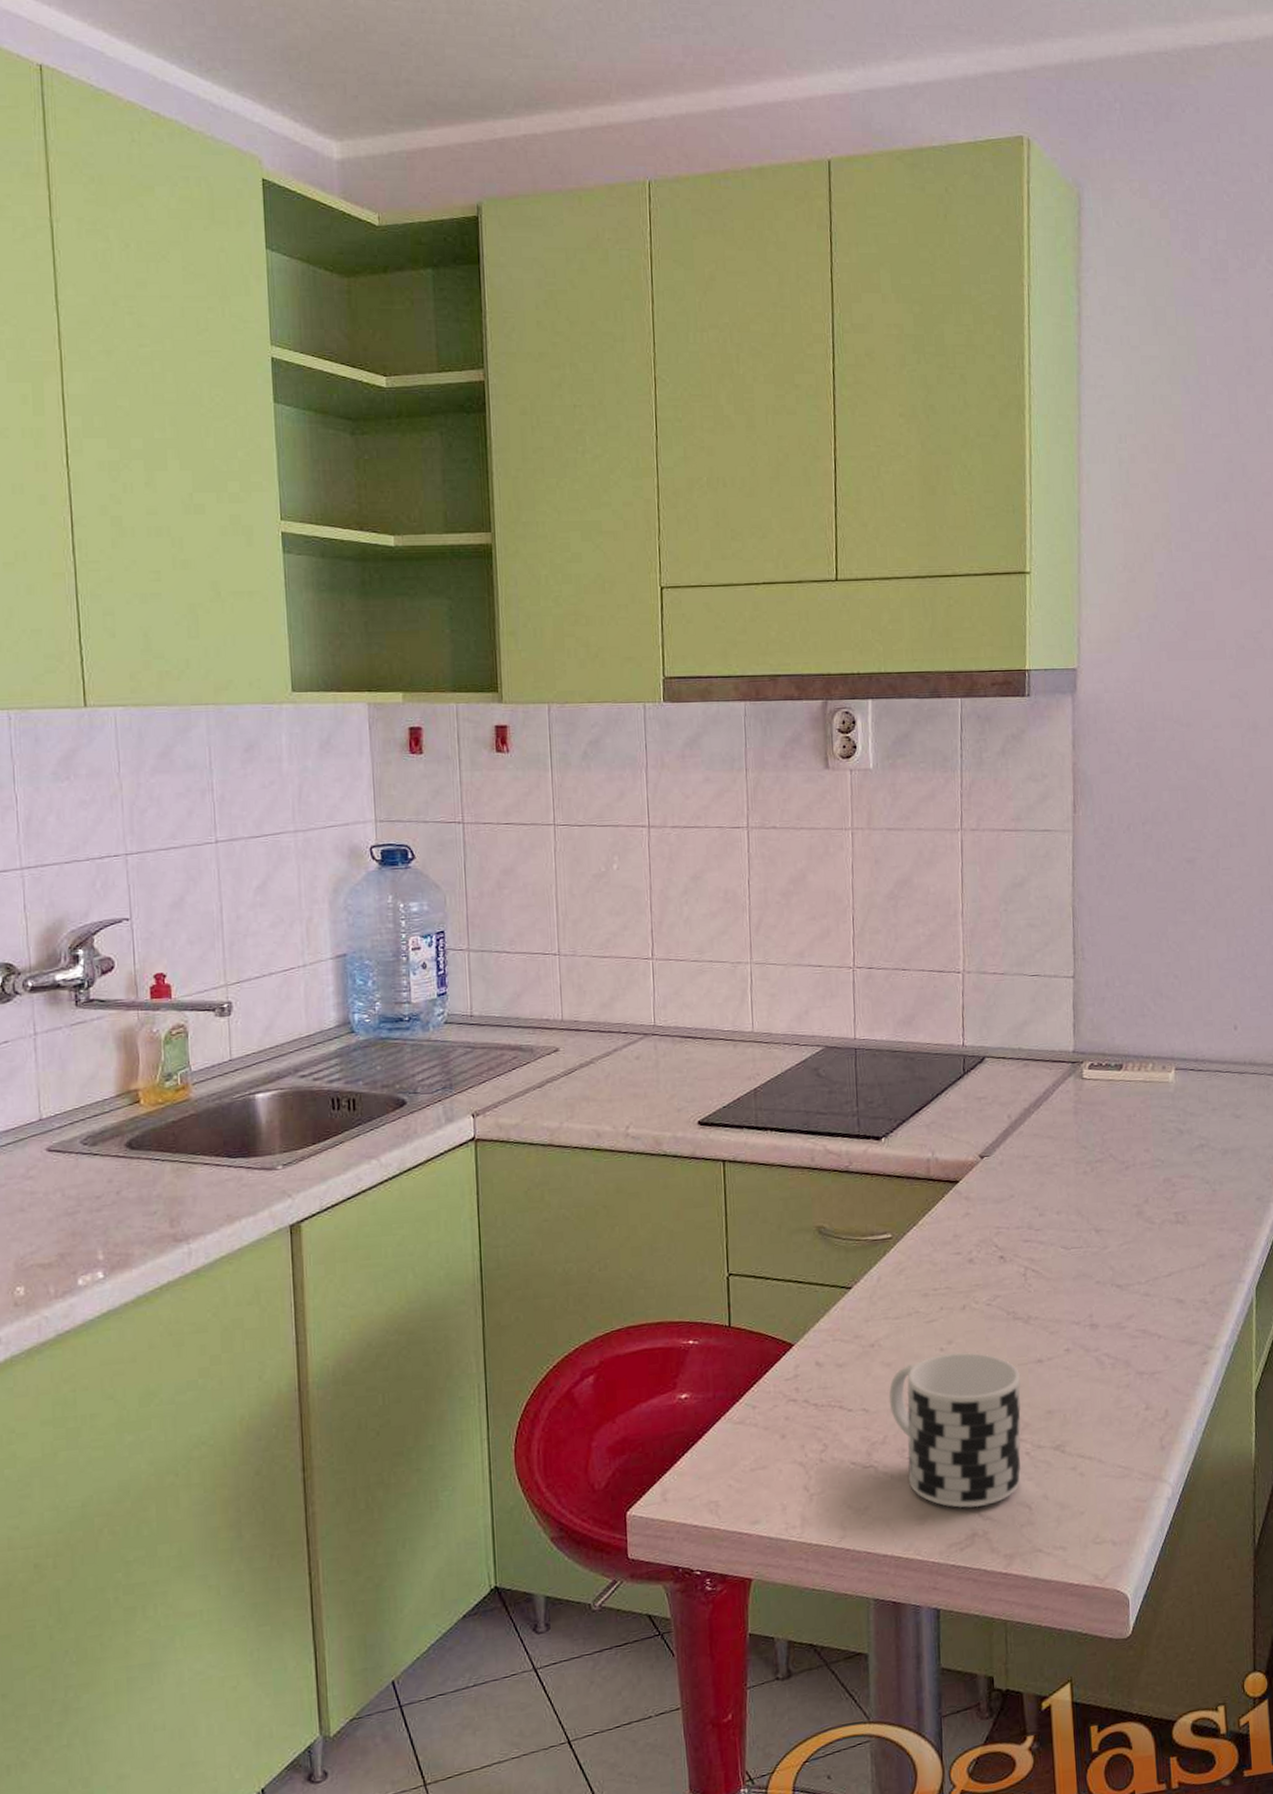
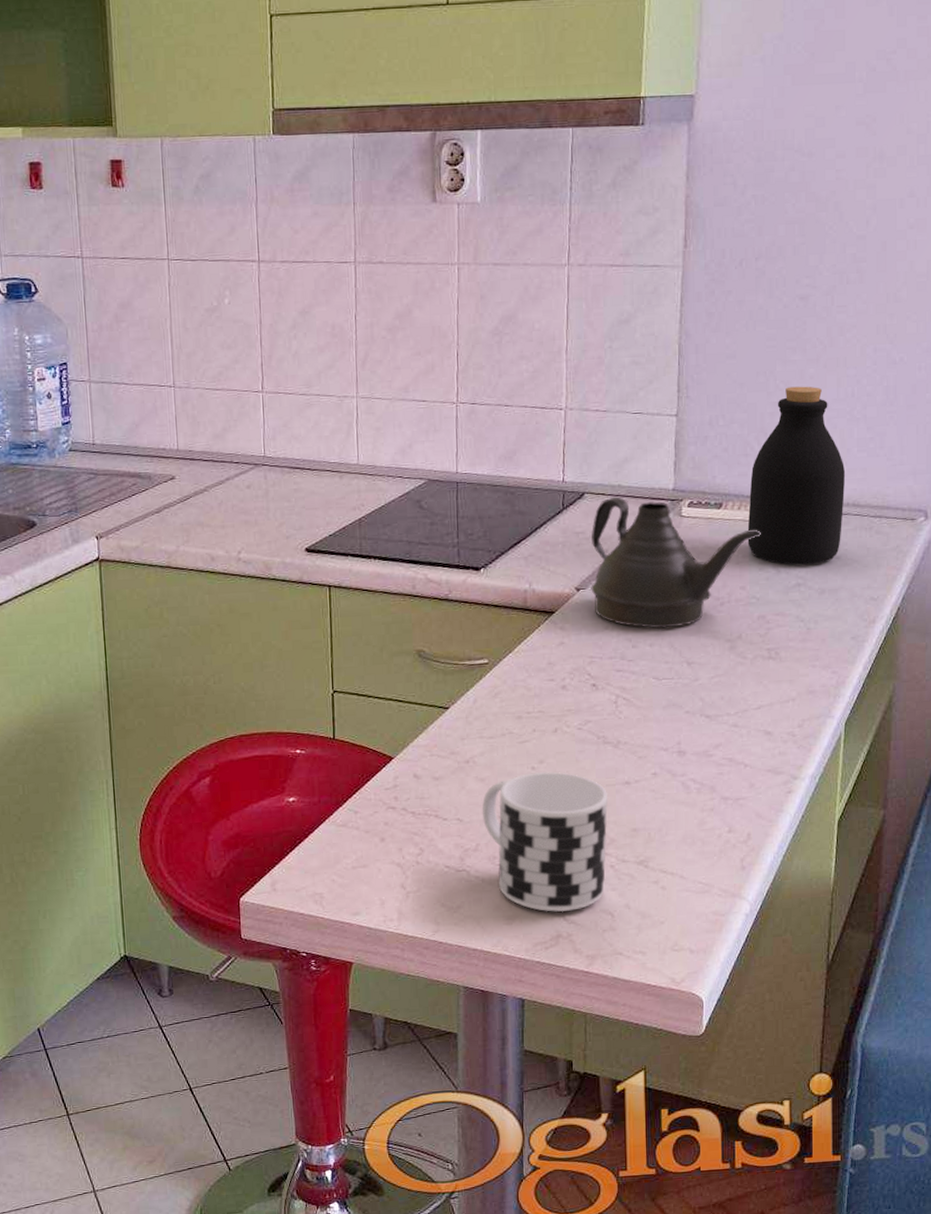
teapot: none [993,1060,1162,1195] -> present [591,496,761,629]
bottle: none [1148,946,1241,1126] -> present [747,386,846,565]

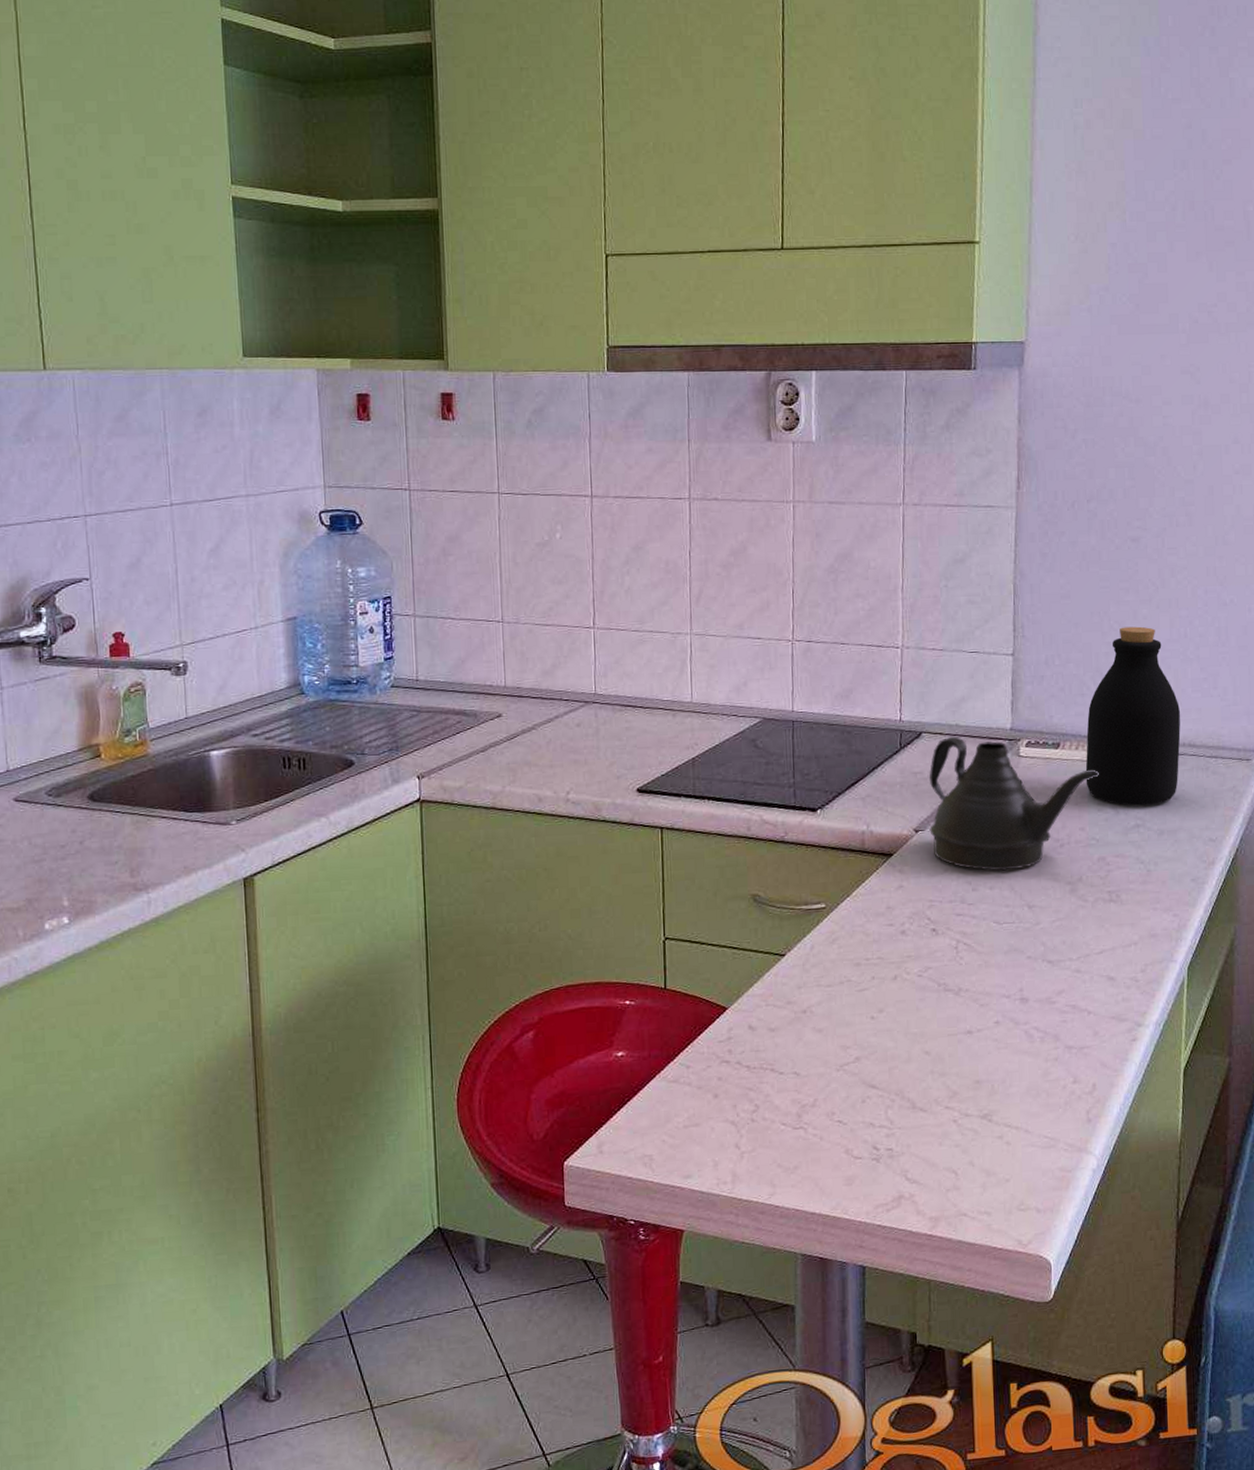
cup: present [481,771,609,913] -> none [819,1021,951,1171]

